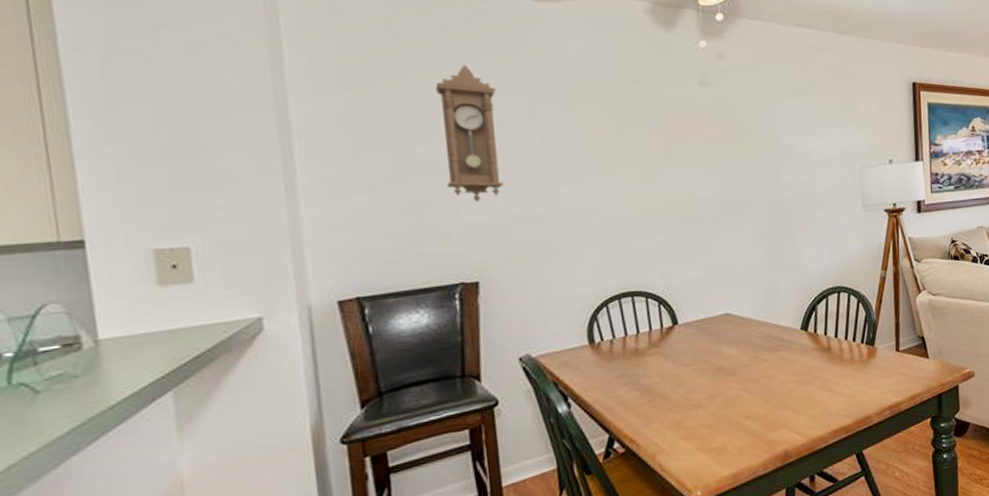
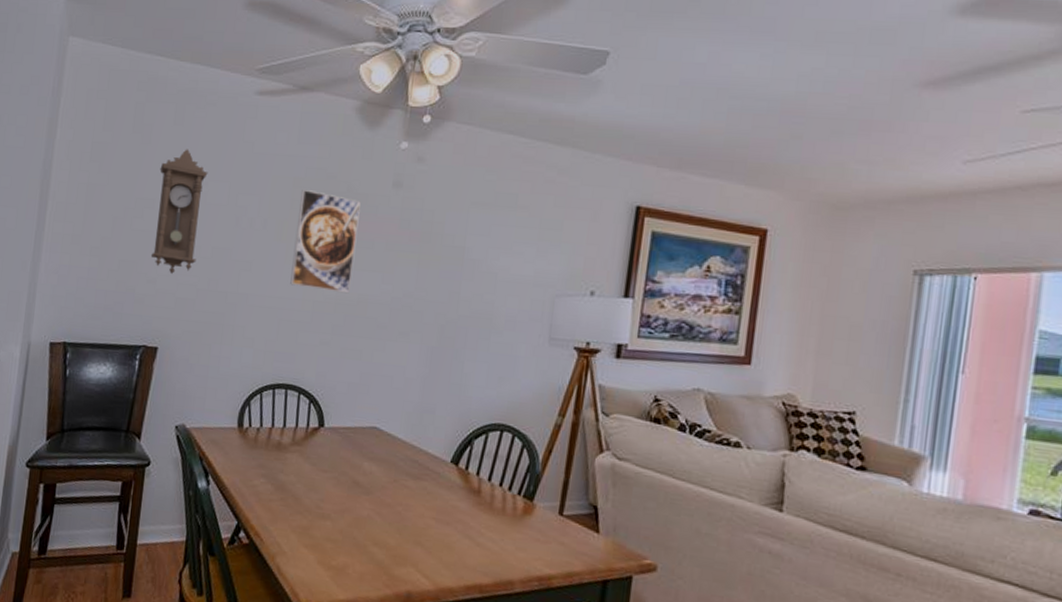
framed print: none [607,96,677,195] -> present [290,189,361,294]

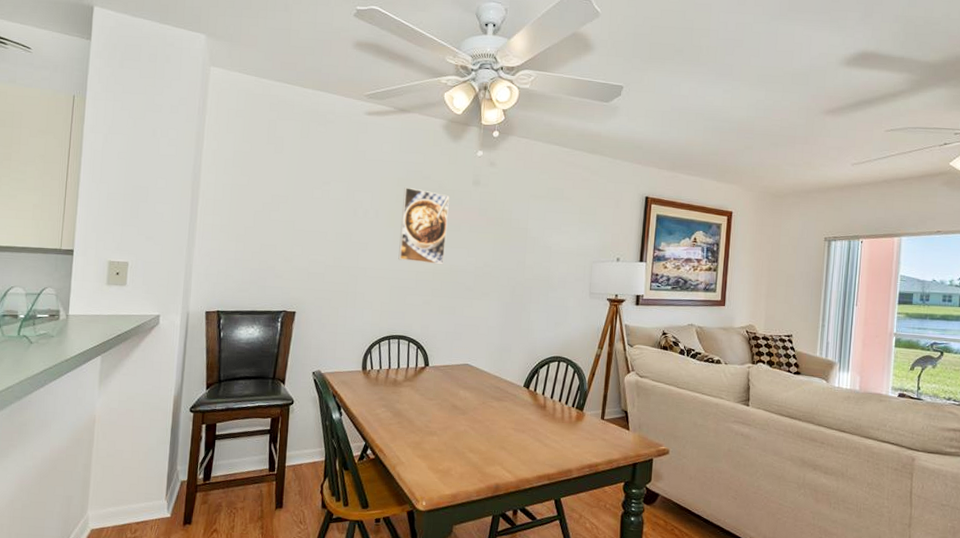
pendulum clock: present [150,149,208,274] -> none [286,156,330,254]

